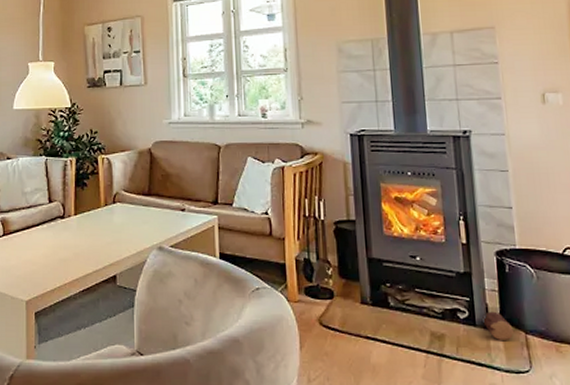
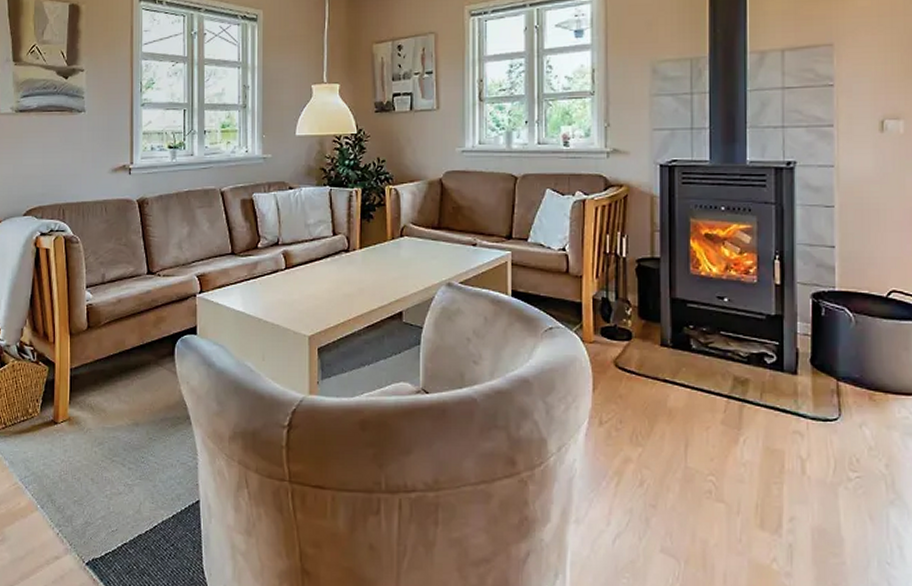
decorative log: present [483,311,514,342] -> none [792,356,824,388]

